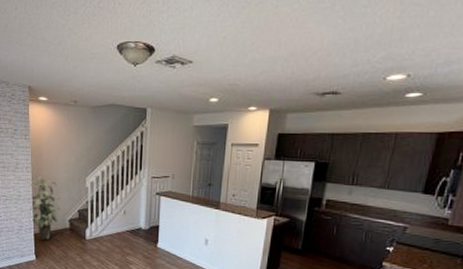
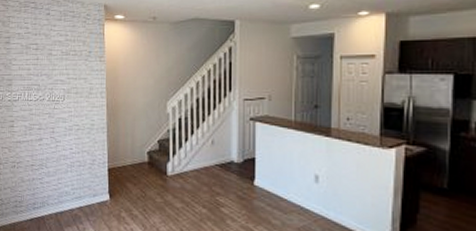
indoor plant: present [29,176,60,240] -> none [104,101,138,177]

